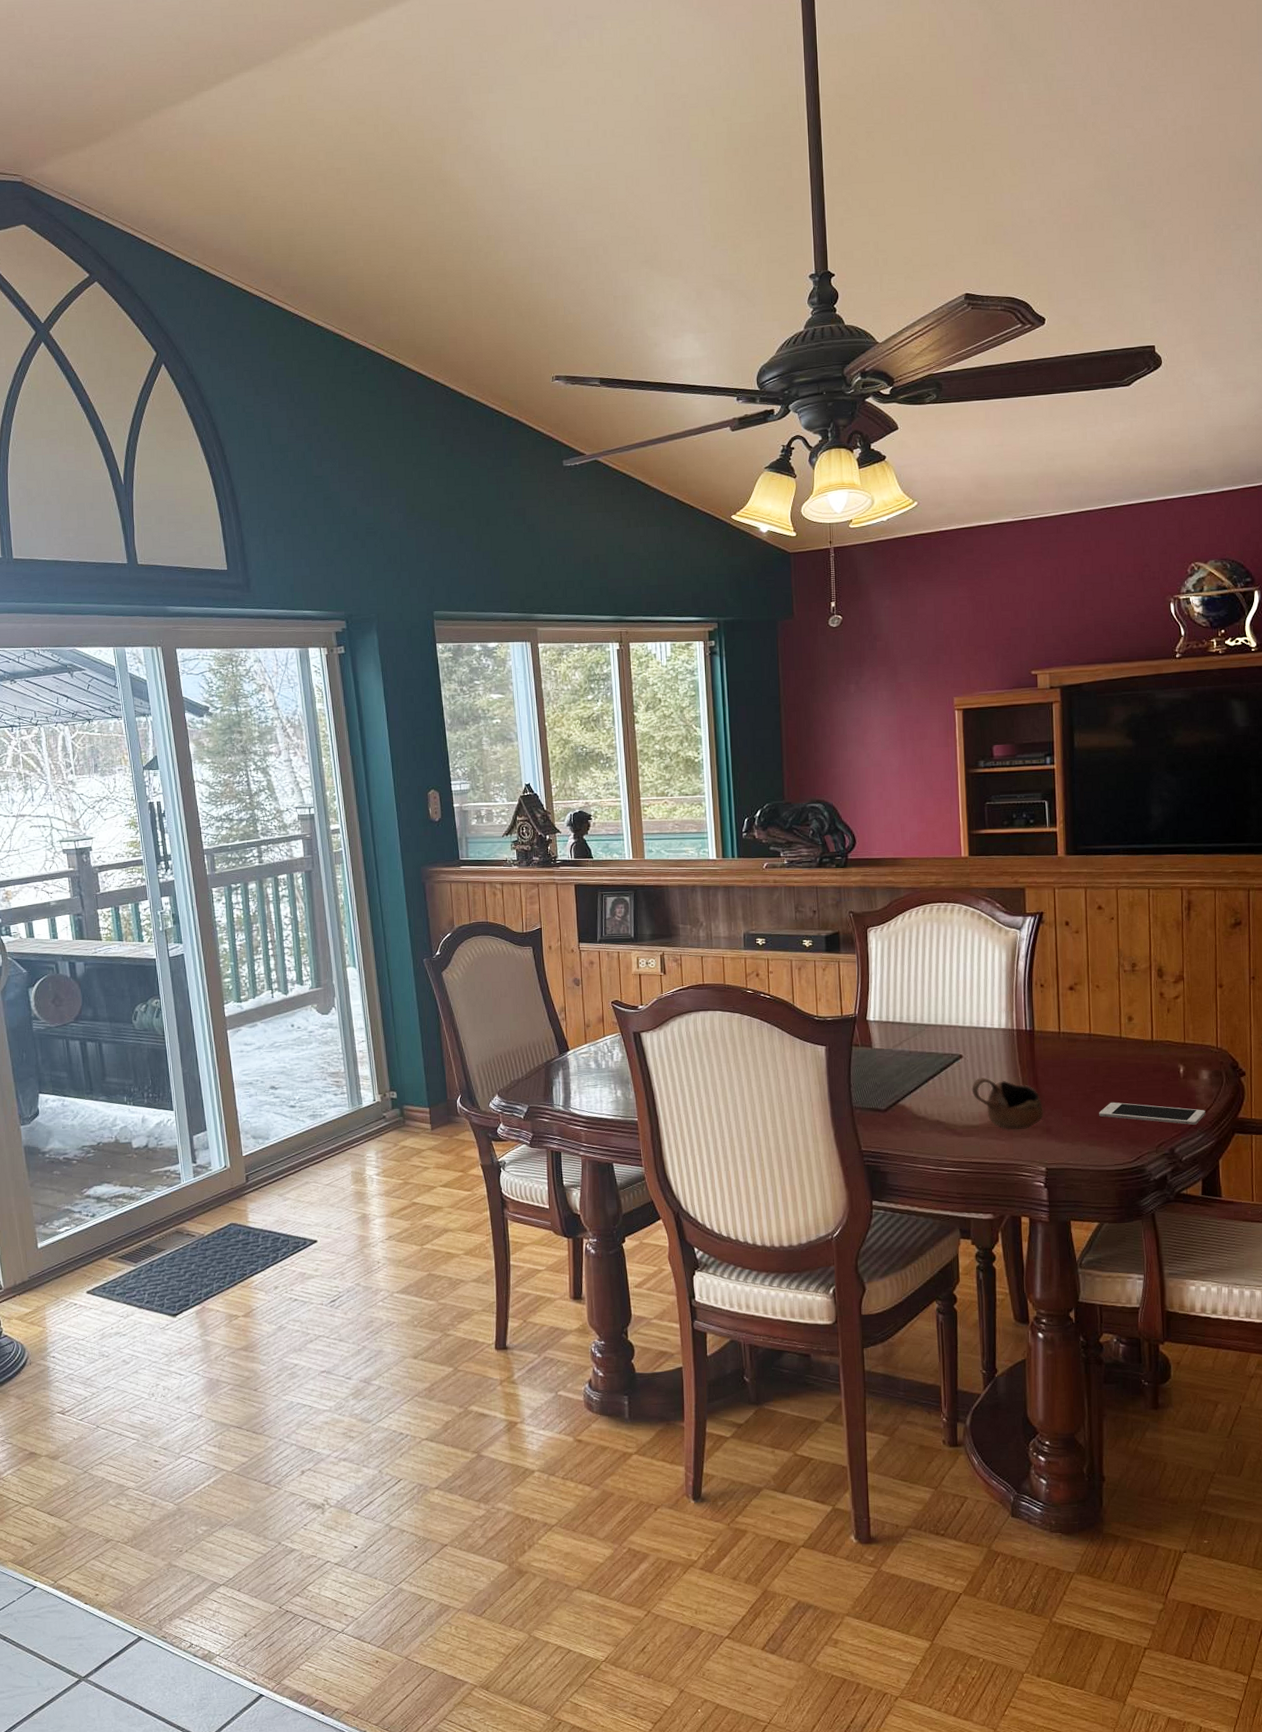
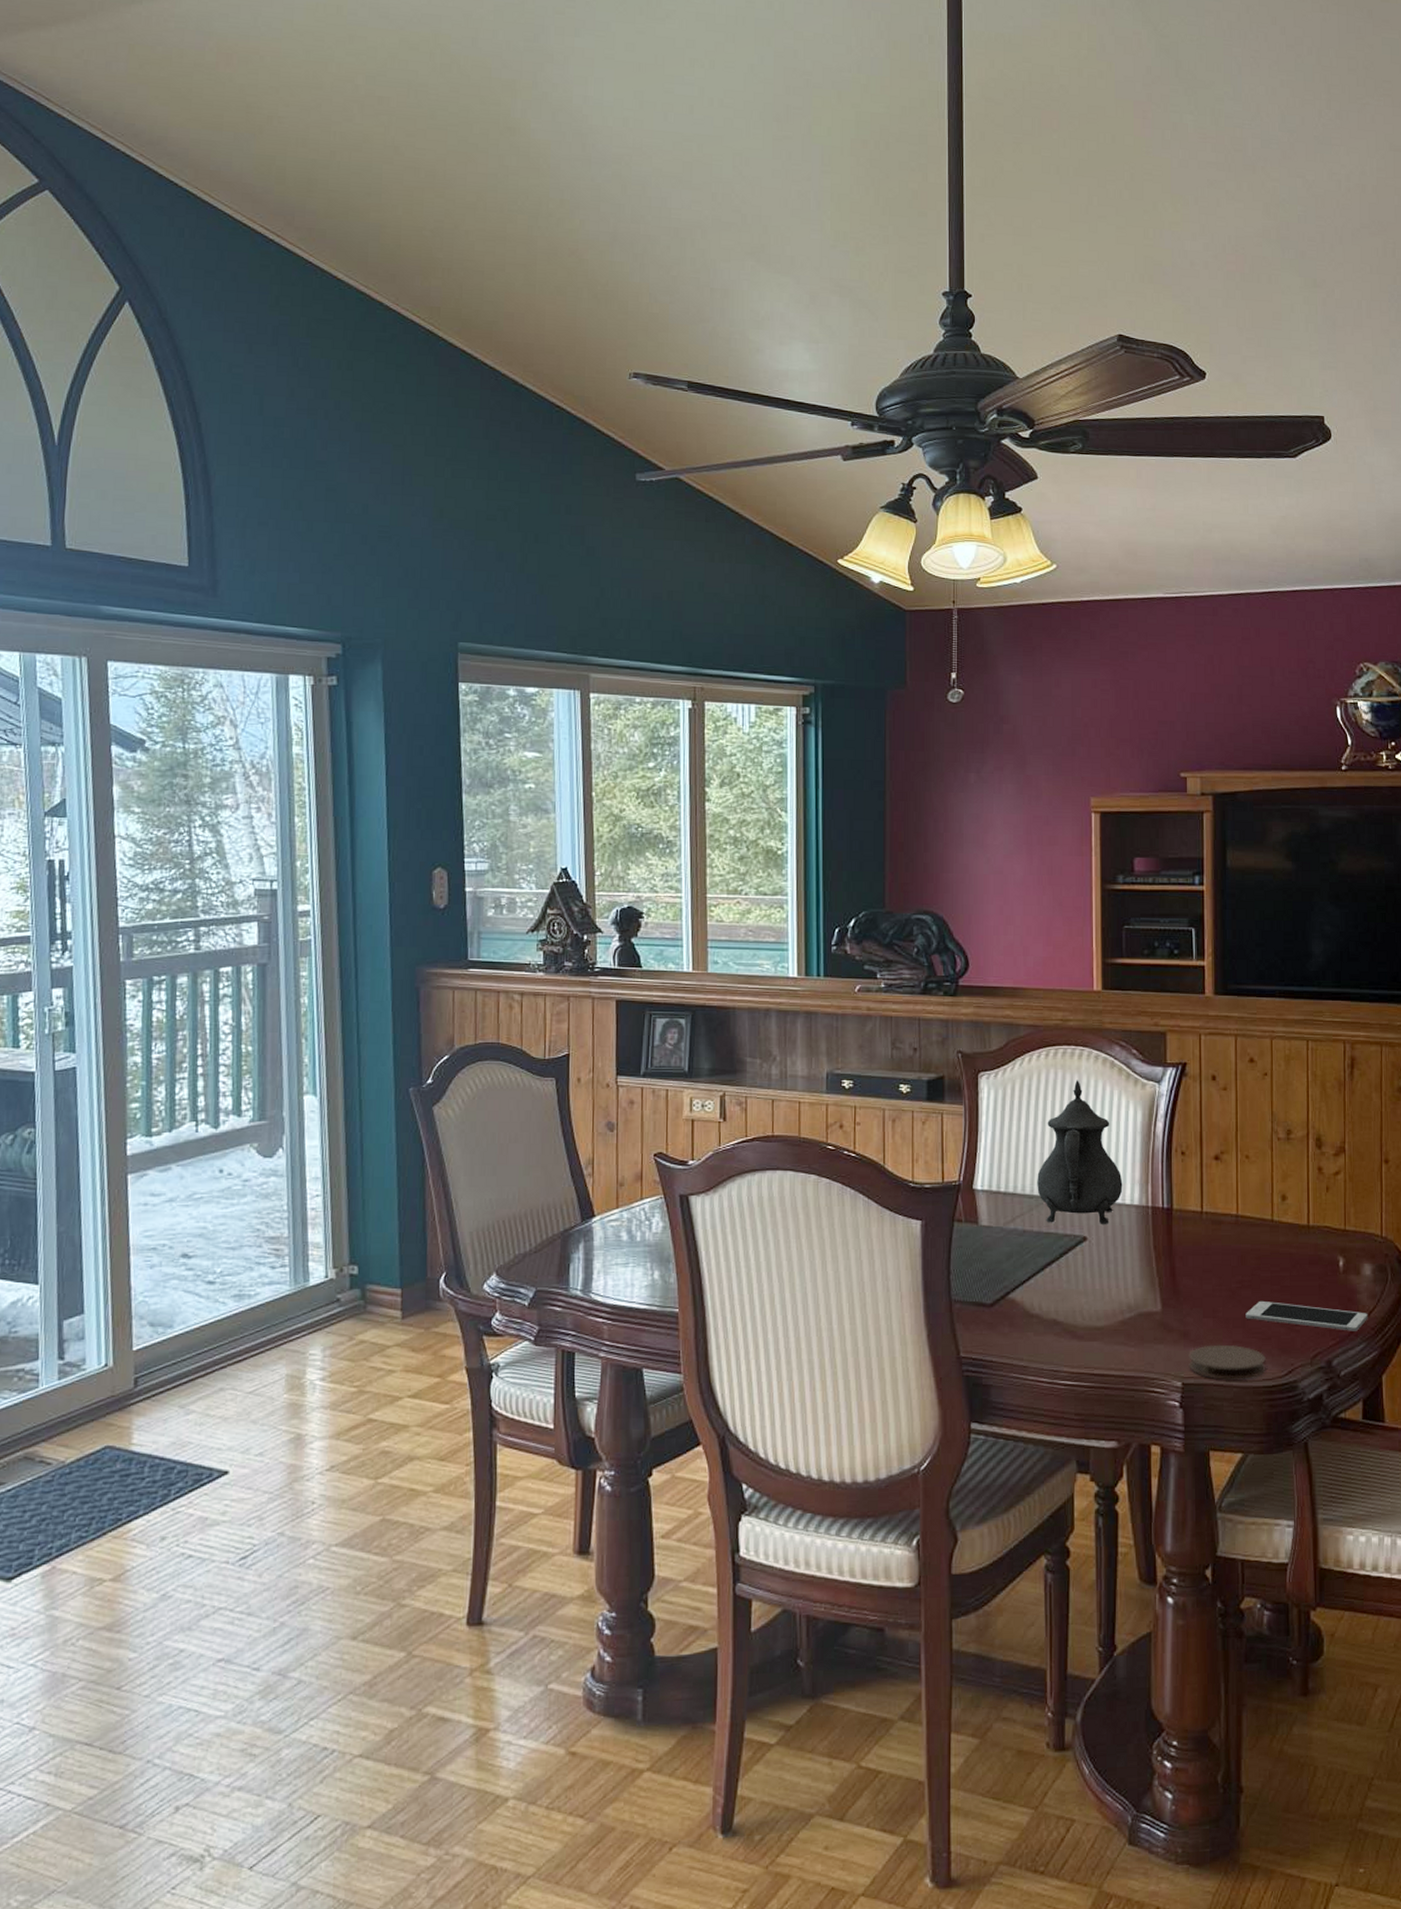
teapot: none [919,930,992,1045] -> present [1037,1080,1123,1224]
cup: present [971,1077,1044,1130] -> none [1096,1266,1181,1333]
coaster: none [1051,1137,1117,1165] -> present [1189,1344,1266,1380]

